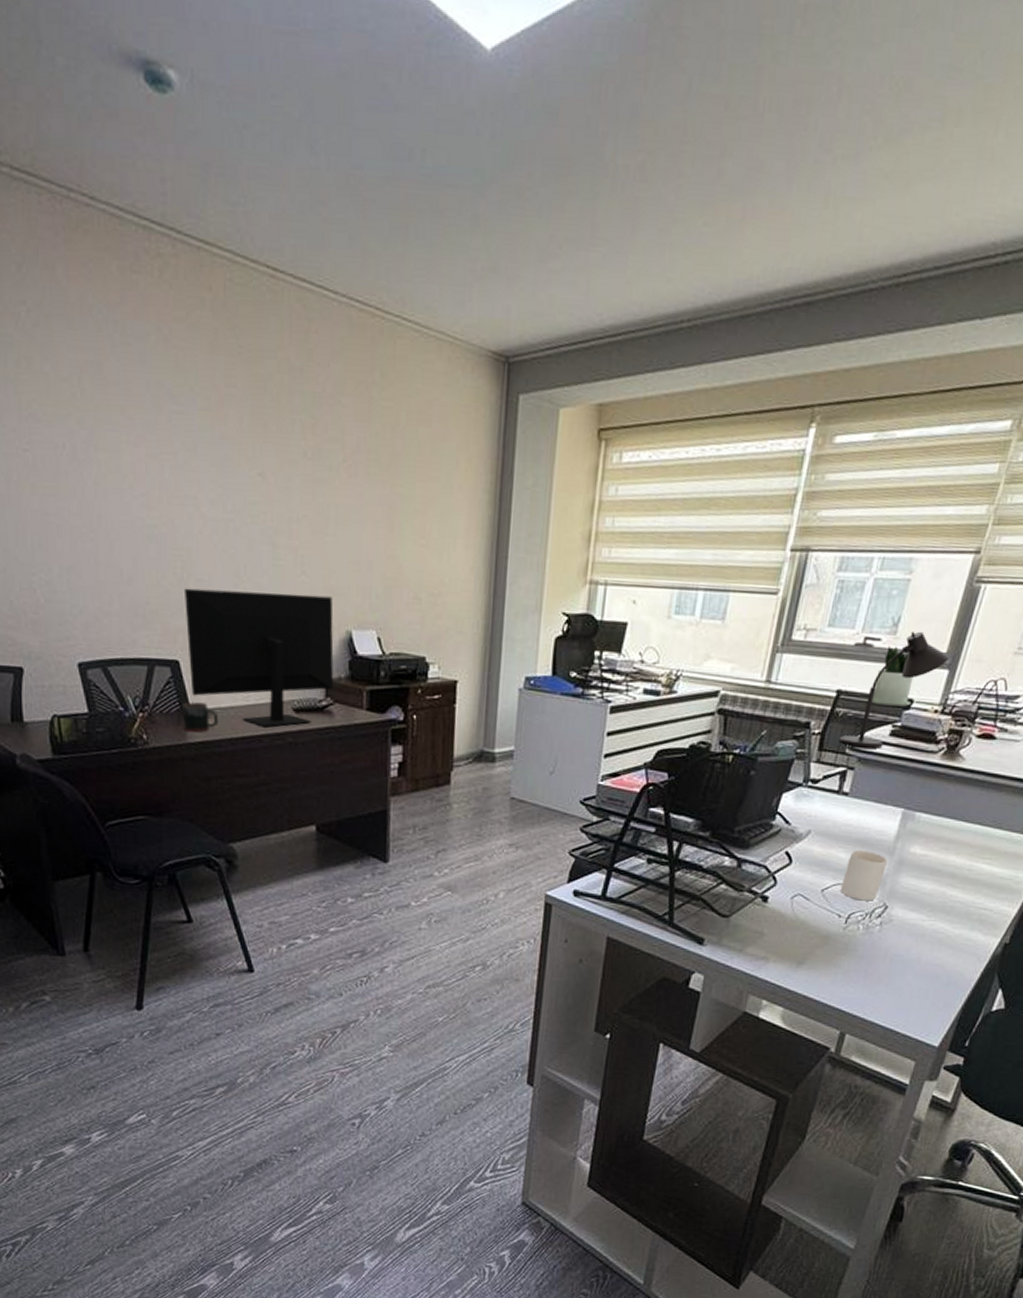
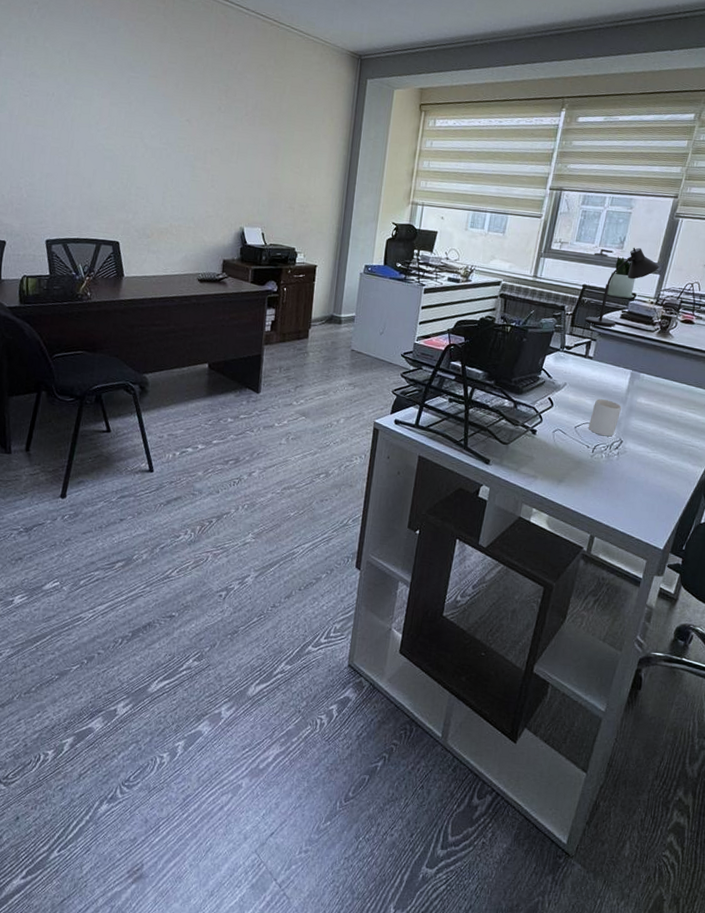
mug: present [182,702,219,732] -> none [117,271,144,293]
monitor: present [185,588,334,728] -> none [126,192,232,292]

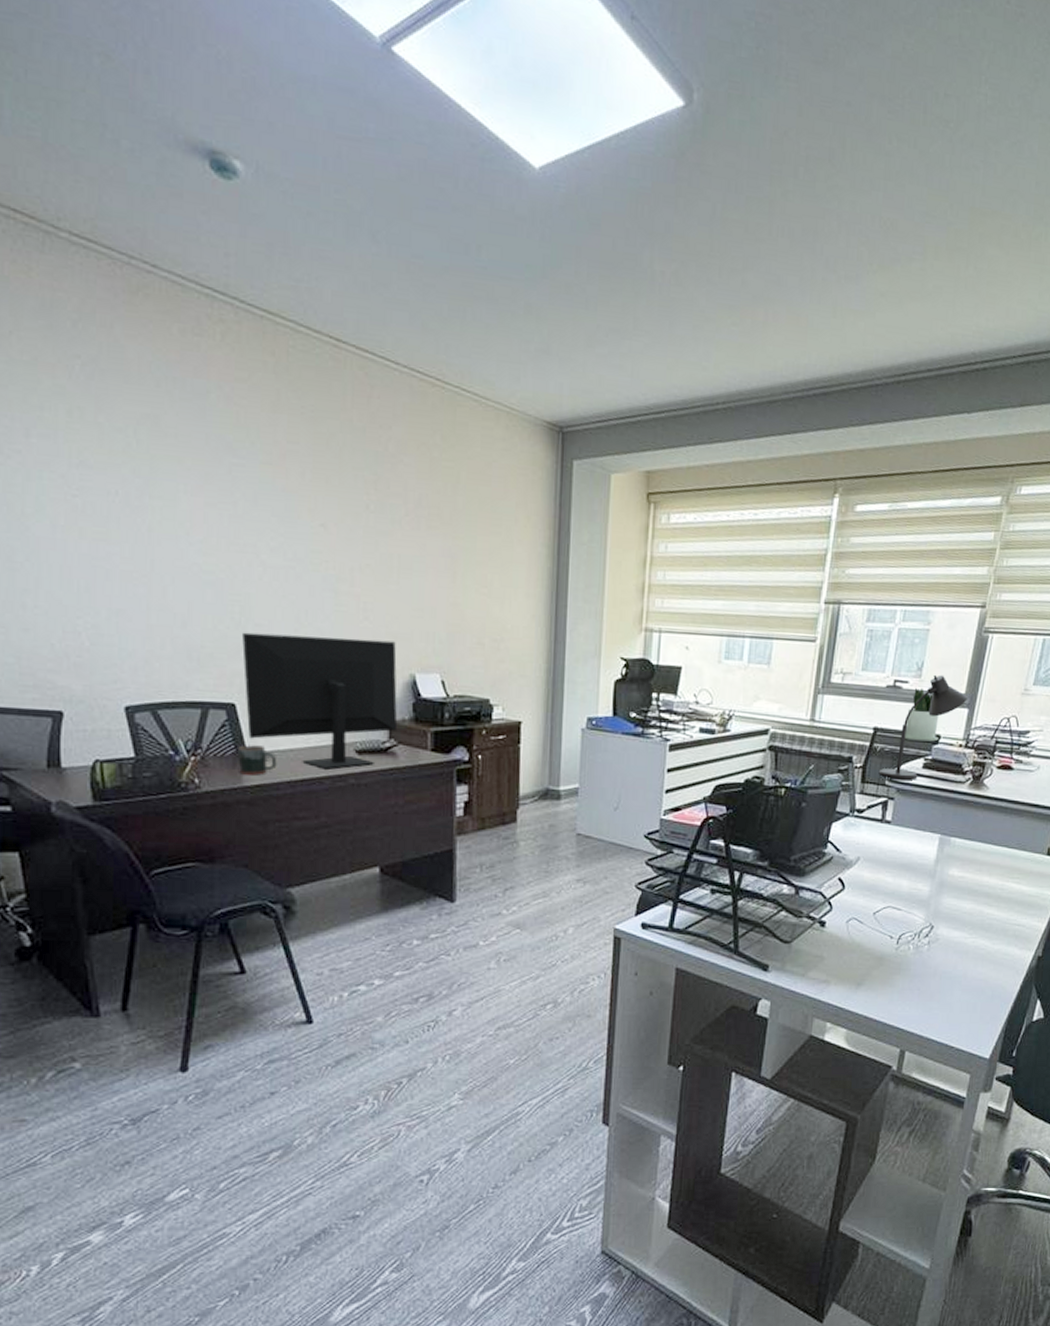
mug: none [117,271,144,293] -> present [238,745,277,775]
monitor: none [126,192,232,292] -> present [242,632,398,770]
mug: present [588,399,622,437] -> none [890,874,931,922]

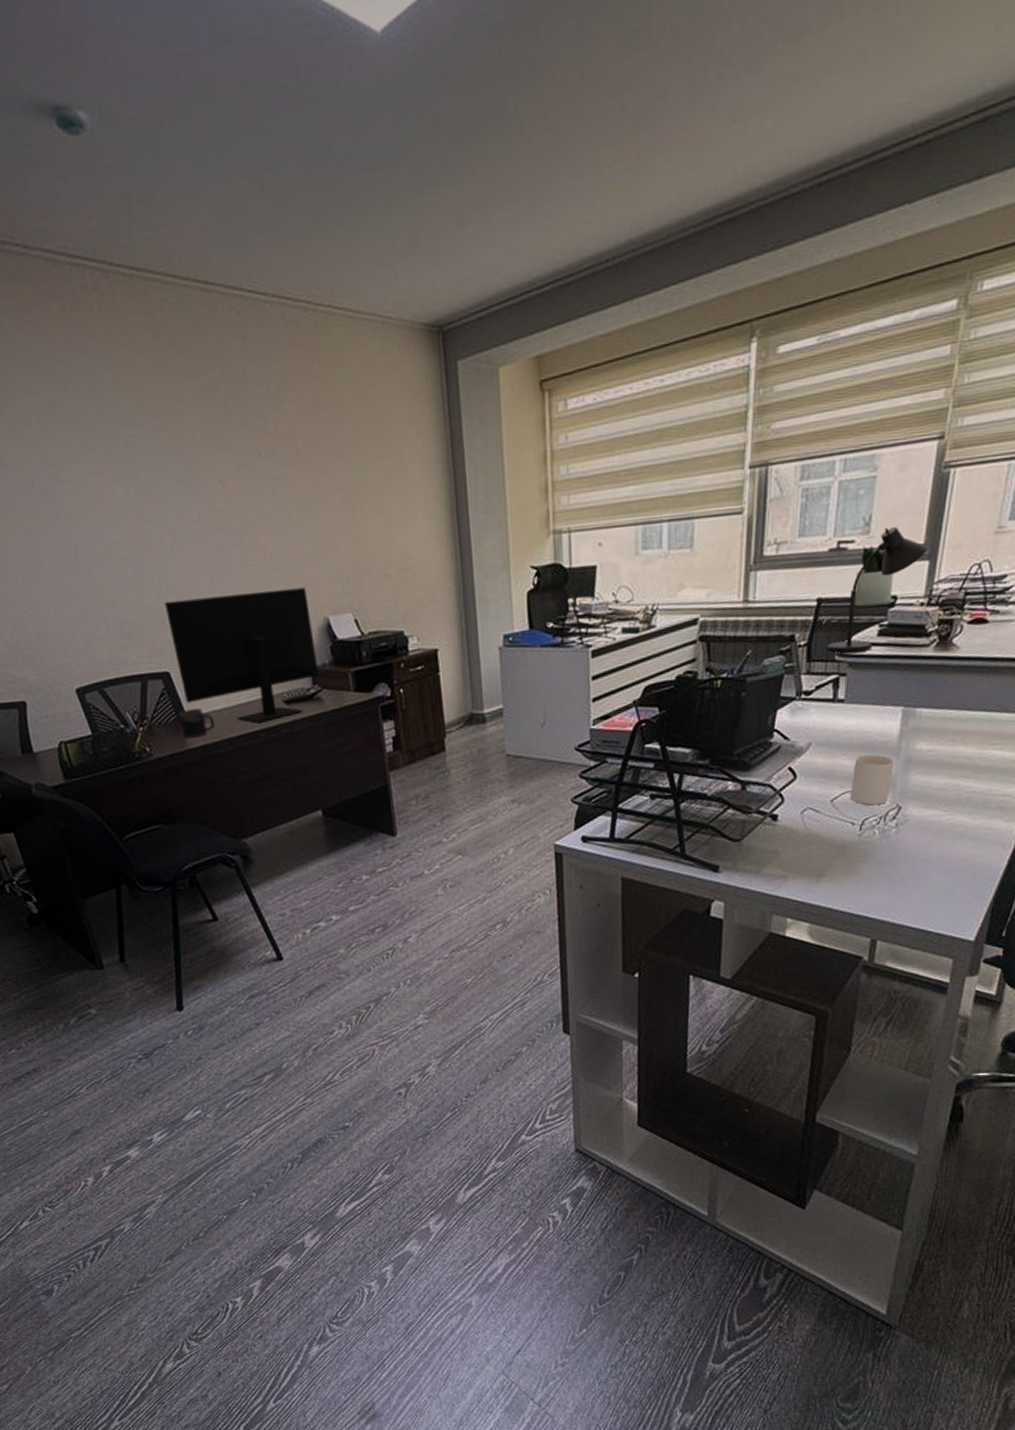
mug: none [890,874,931,922] -> present [849,754,895,806]

